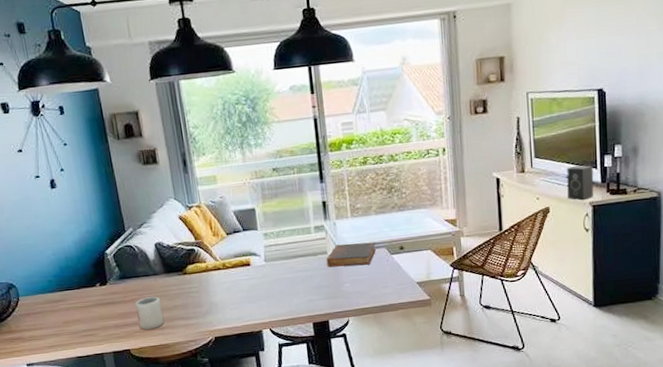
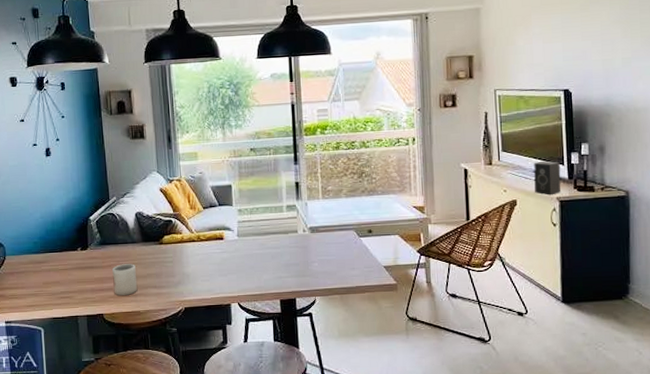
book: present [326,242,377,267] -> none [297,223,346,246]

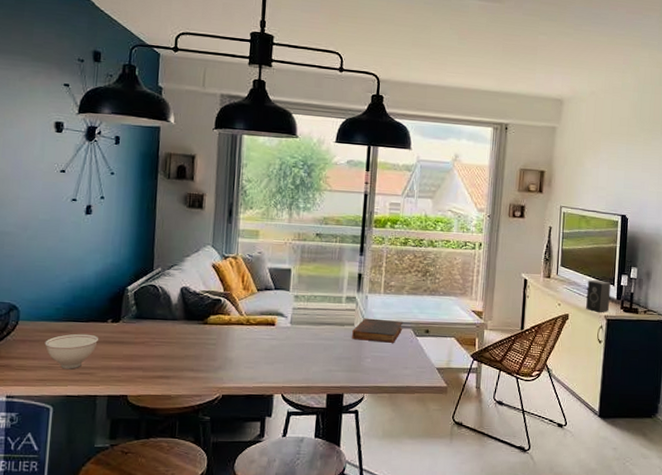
bowl: none [29,262,72,295] -> present [44,333,98,369]
cup: present [112,264,138,295] -> none [143,342,174,377]
book: none [297,223,346,246] -> present [352,318,404,343]

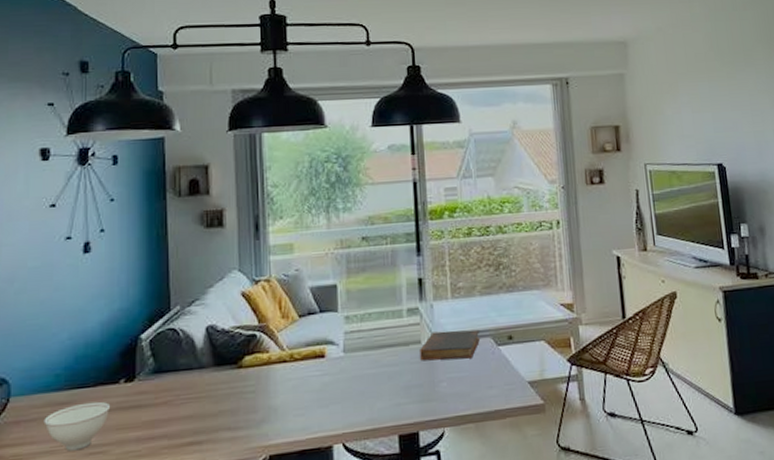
speaker: present [586,279,611,313] -> none [692,244,723,285]

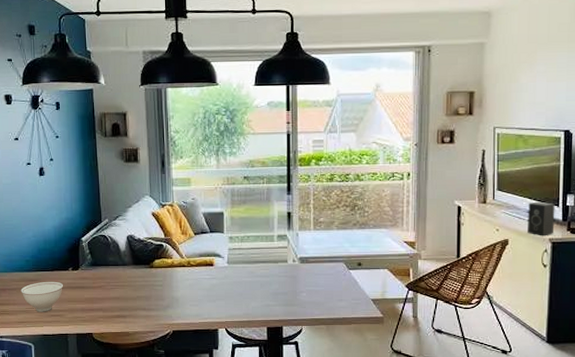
book: present [420,329,481,361] -> none [286,254,335,277]
speaker: none [692,244,723,285] -> present [528,201,555,236]

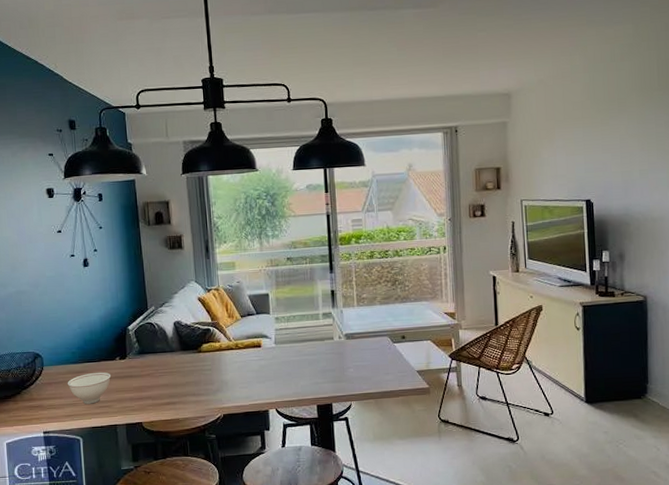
speaker: present [528,201,555,236] -> none [558,267,584,301]

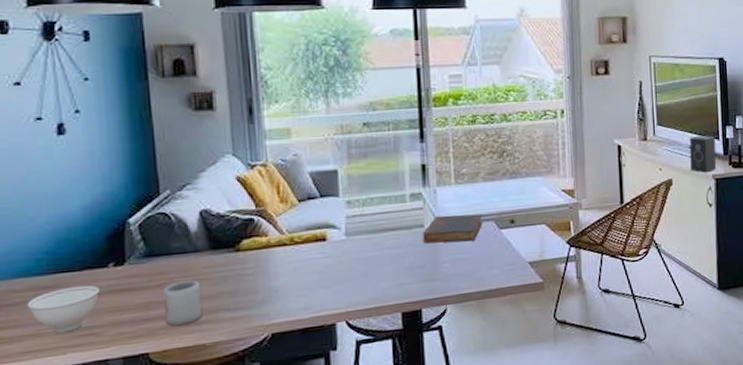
cup: none [151,372,177,404] -> present [164,280,203,326]
book: none [333,330,380,353] -> present [423,214,484,244]
speaker: none [558,267,584,301] -> present [689,135,717,173]

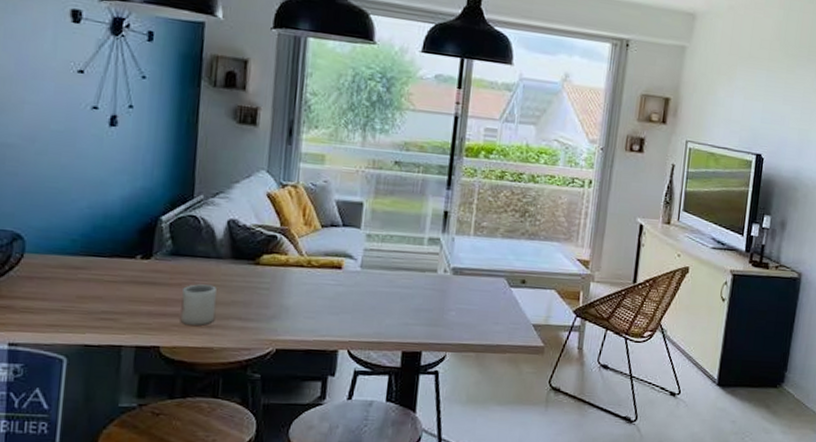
bowl: present [27,285,99,334] -> none [57,271,124,314]
book: present [423,214,484,244] -> none [434,264,496,294]
speaker: present [689,135,717,173] -> none [709,227,740,267]

